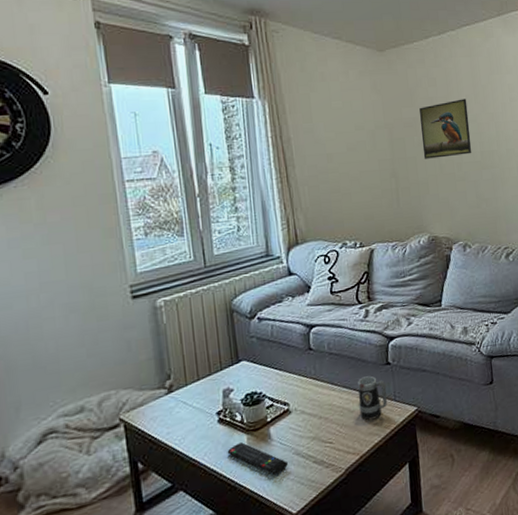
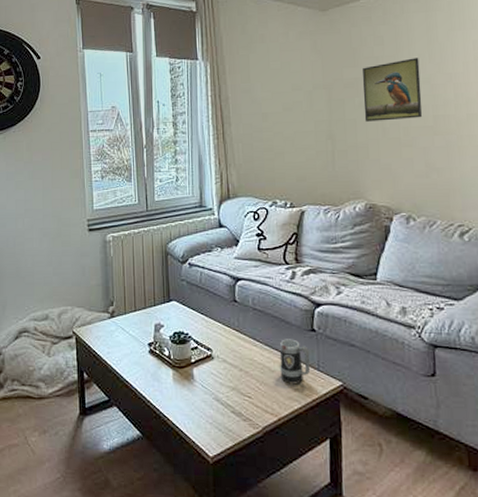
remote control: present [227,442,289,476] -> none [155,376,209,415]

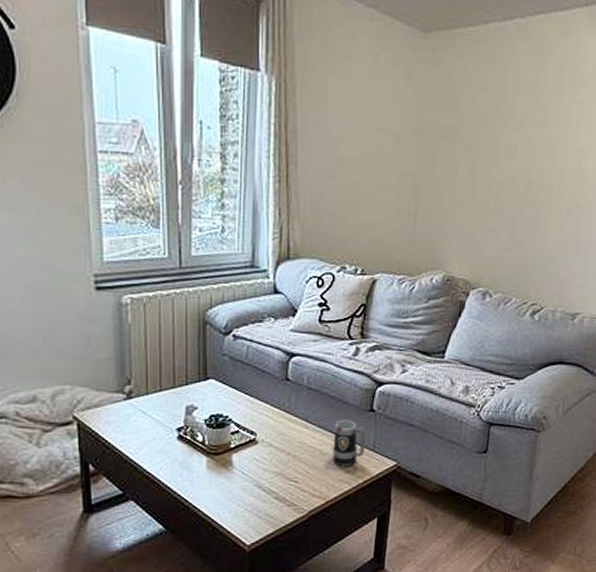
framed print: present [363,57,423,122] -> none [455,111,522,184]

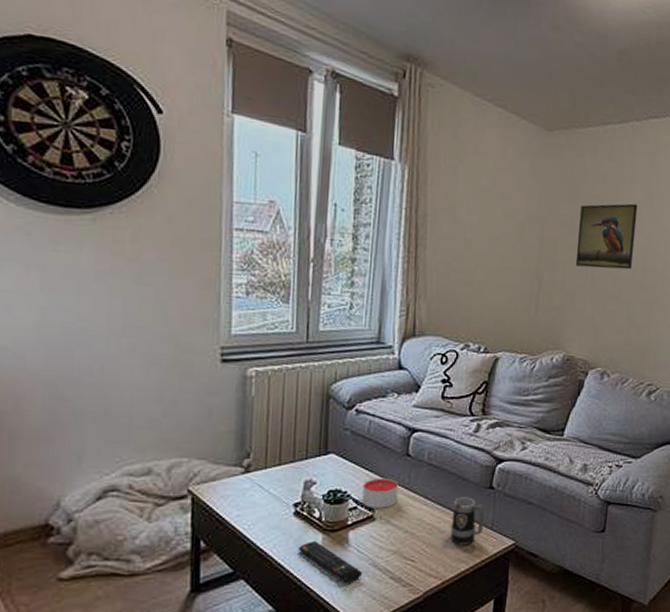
remote control: none [184,464,248,504] -> present [298,541,363,584]
candle: none [244,402,279,432] -> present [362,477,399,508]
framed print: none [455,111,522,184] -> present [575,203,638,270]

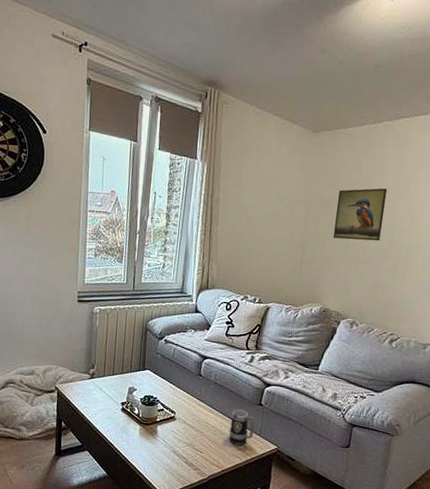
remote control: present [298,541,363,584] -> none [123,430,166,463]
candle: present [362,477,399,508] -> none [167,389,193,412]

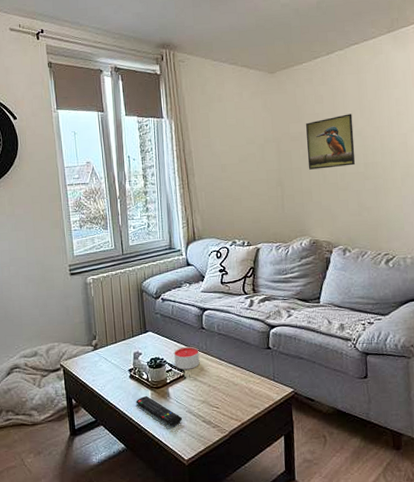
remote control: none [123,430,166,463] -> present [136,396,183,427]
candle: none [167,389,193,412] -> present [174,346,200,370]
mug: present [228,409,255,445] -> none [241,356,267,394]

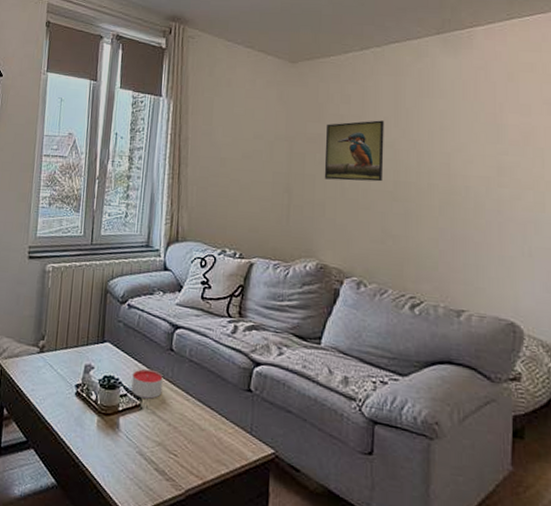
remote control: present [136,396,183,427] -> none [77,422,131,469]

